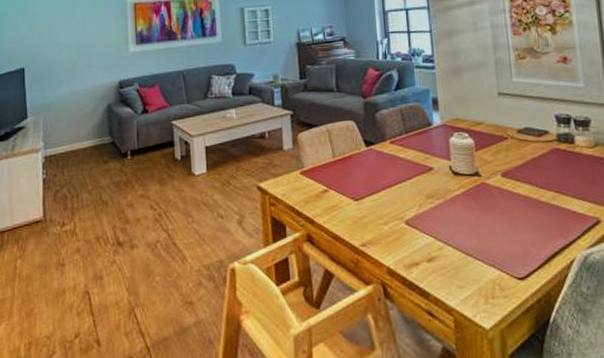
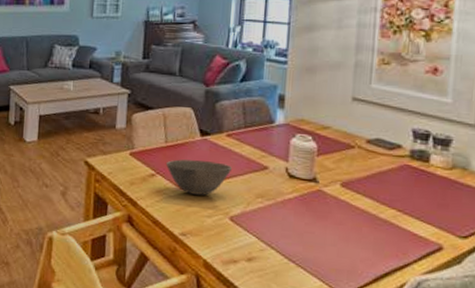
bowl: none [336,169,401,205] -> present [165,159,233,195]

